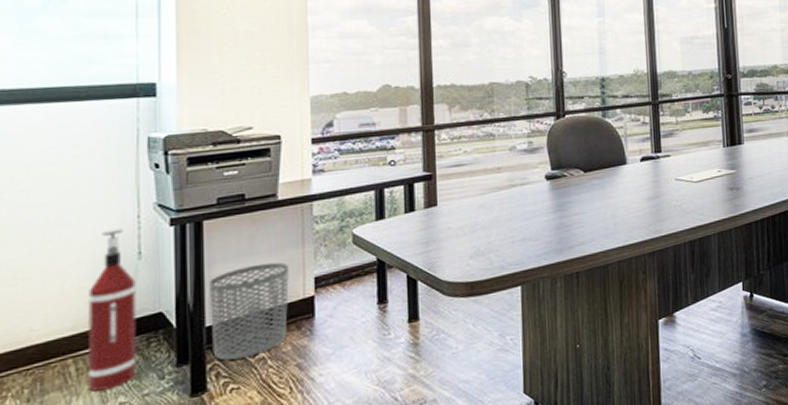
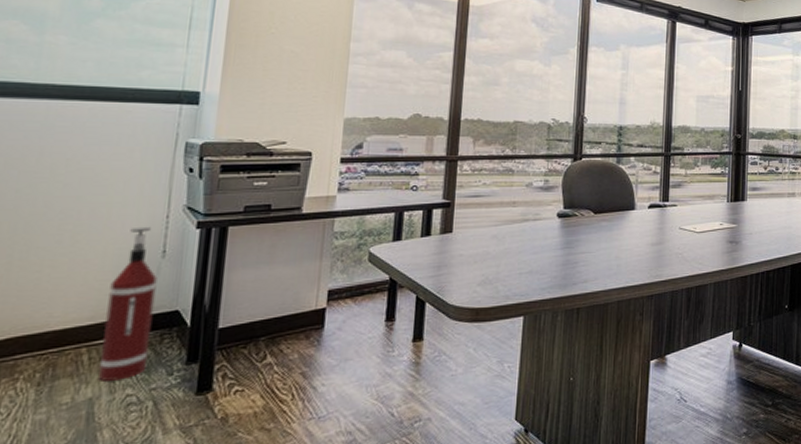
waste bin: present [210,262,289,361] -> none [222,272,305,363]

